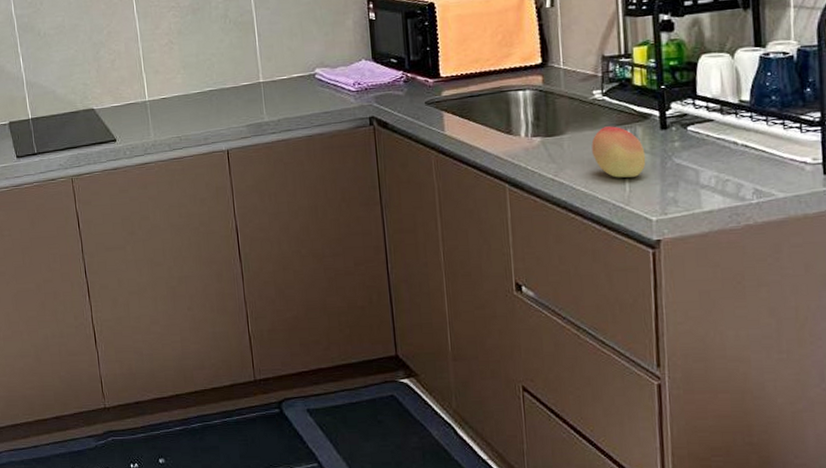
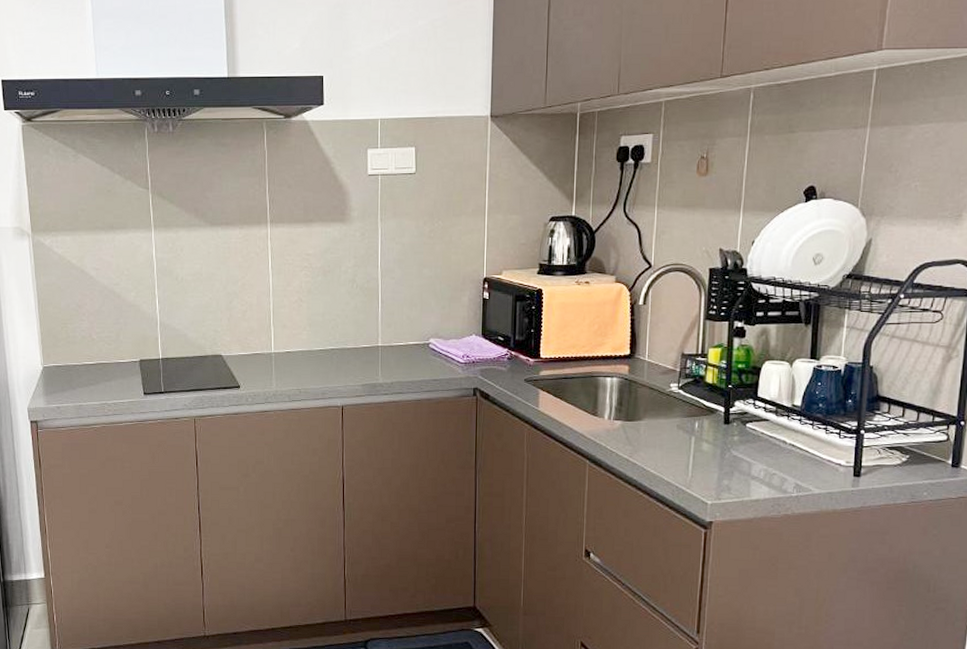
fruit: present [591,126,646,178] -> none [664,417,709,464]

